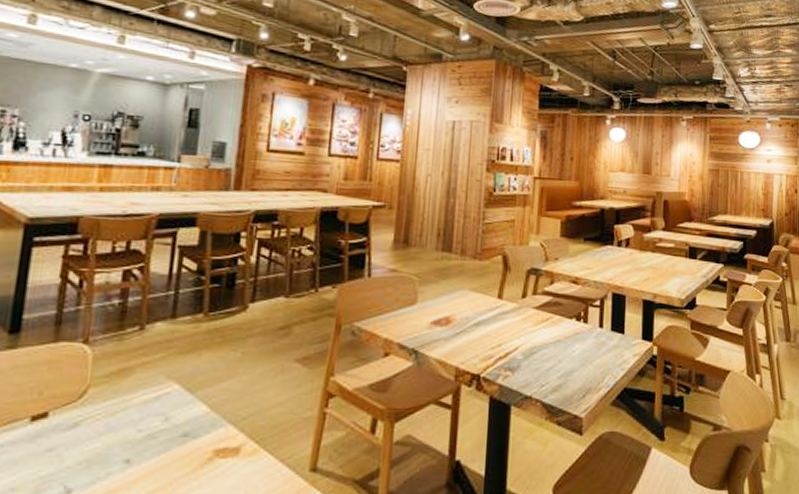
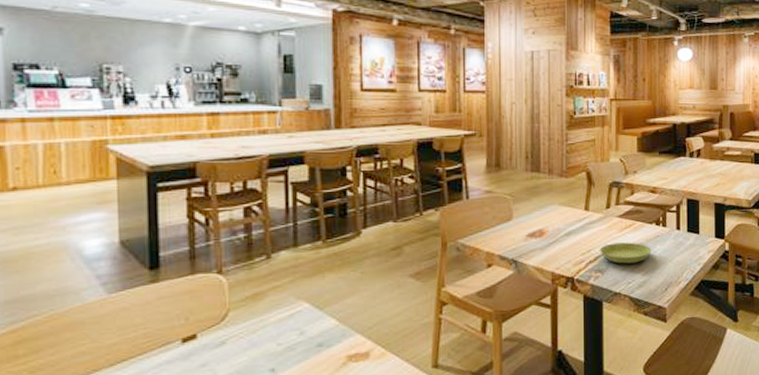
saucer: none [511,338,570,363] -> present [600,242,652,264]

